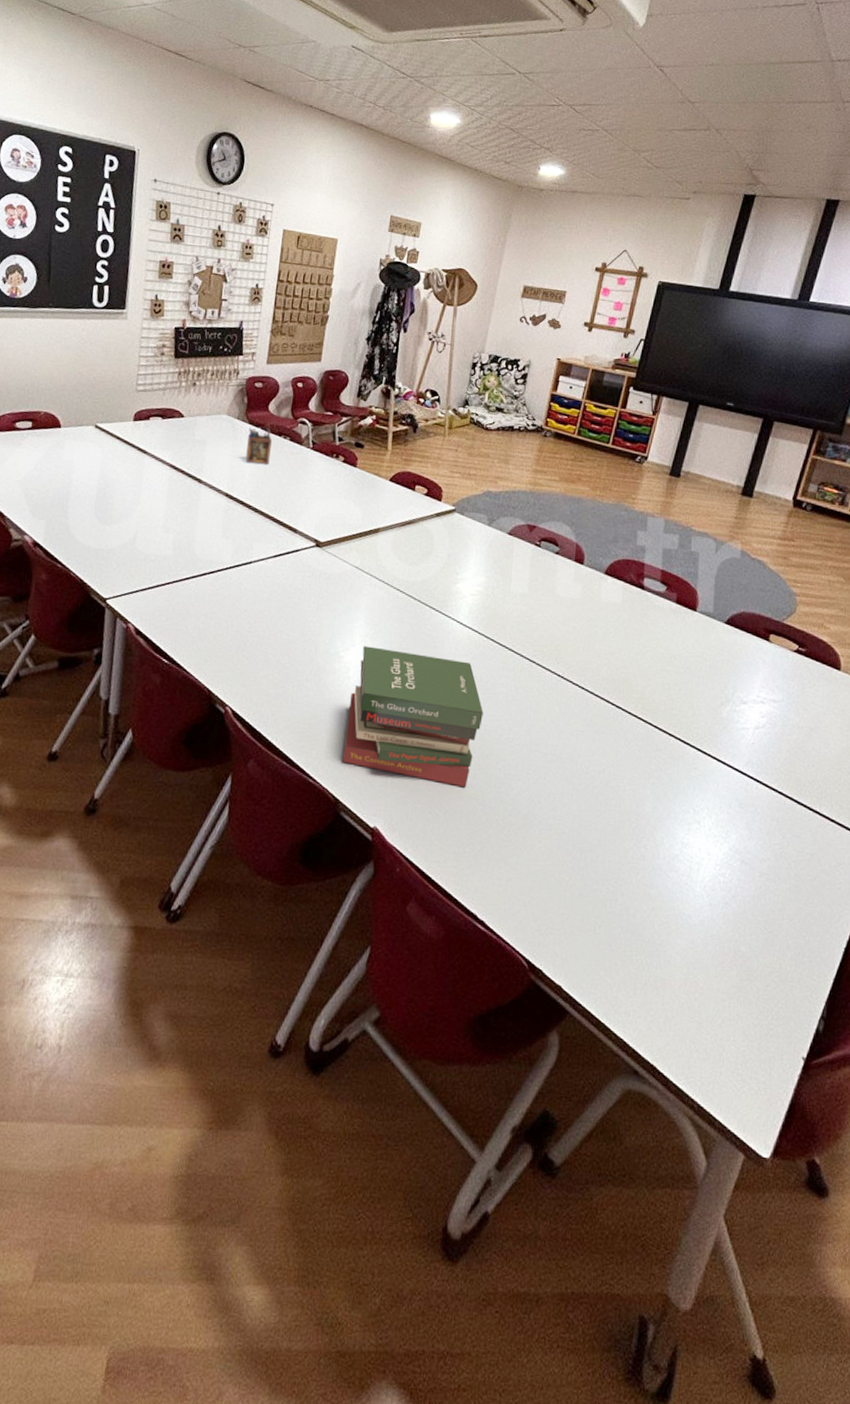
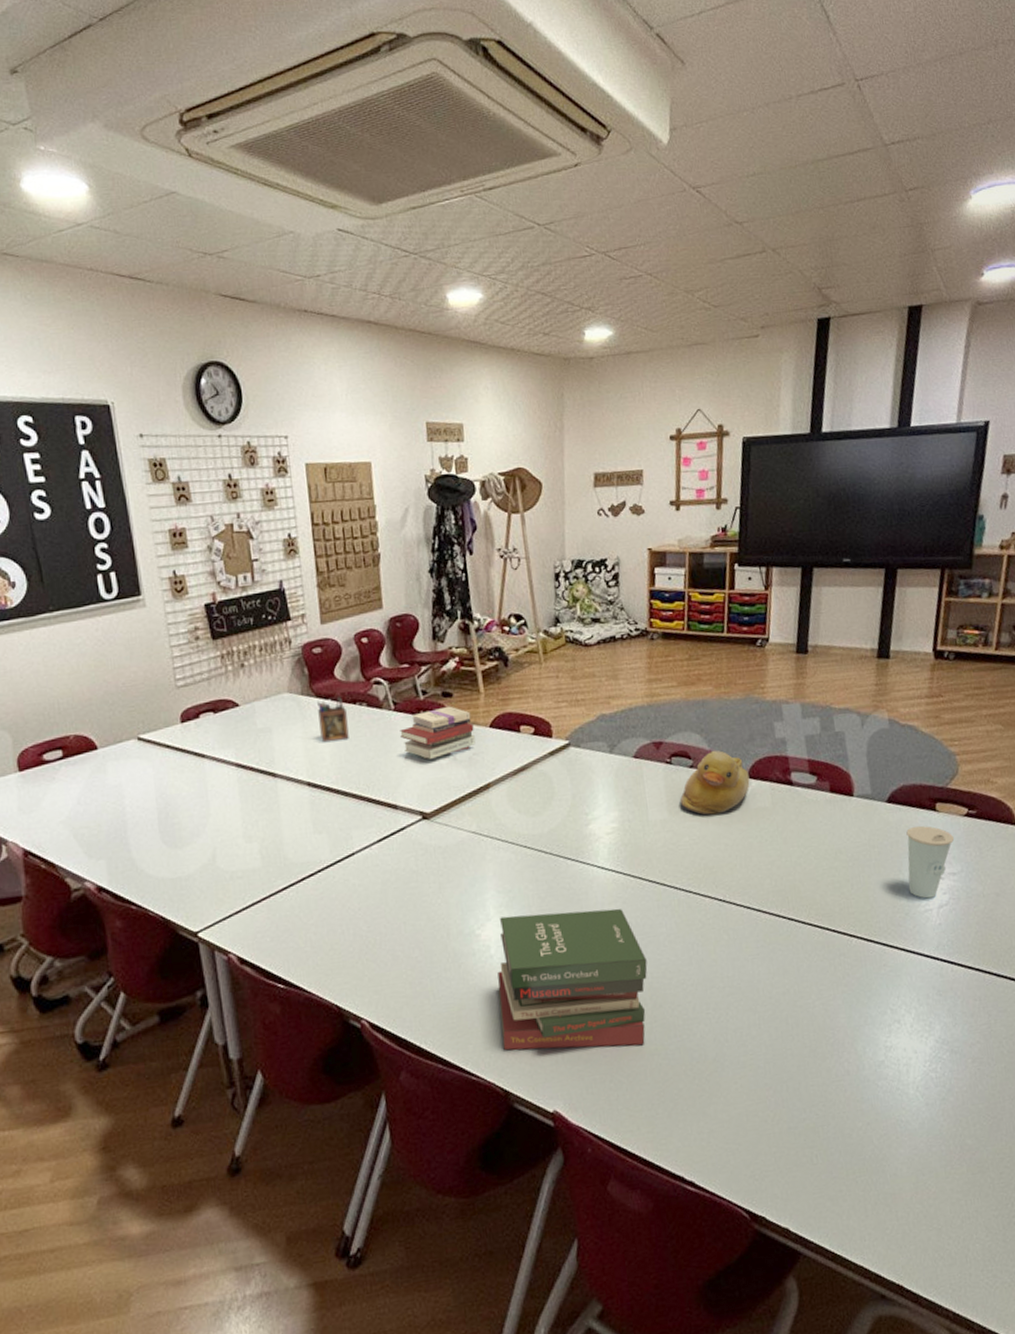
books: none [312,455,376,497] -> present [400,706,476,760]
rubber duck: none [542,543,607,600] -> present [681,750,750,815]
cup: none [730,650,781,718] -> present [906,825,955,899]

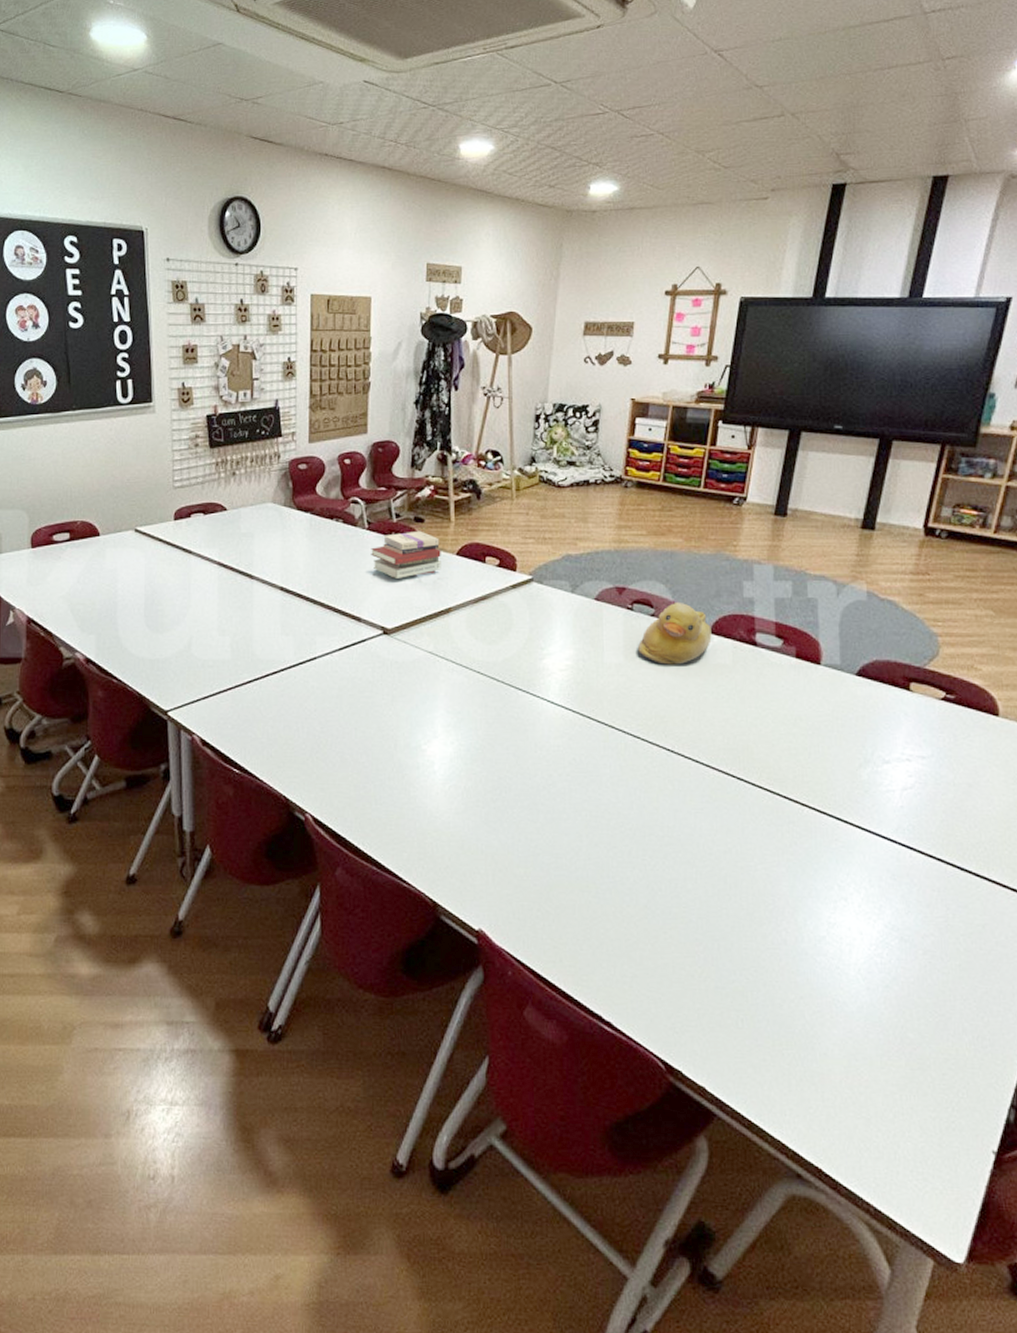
desk organizer: present [317,696,349,743] -> none [297,510,323,552]
books: present [497,908,648,1051] -> none [436,736,587,880]
cup: present [906,825,955,899] -> none [871,703,928,779]

